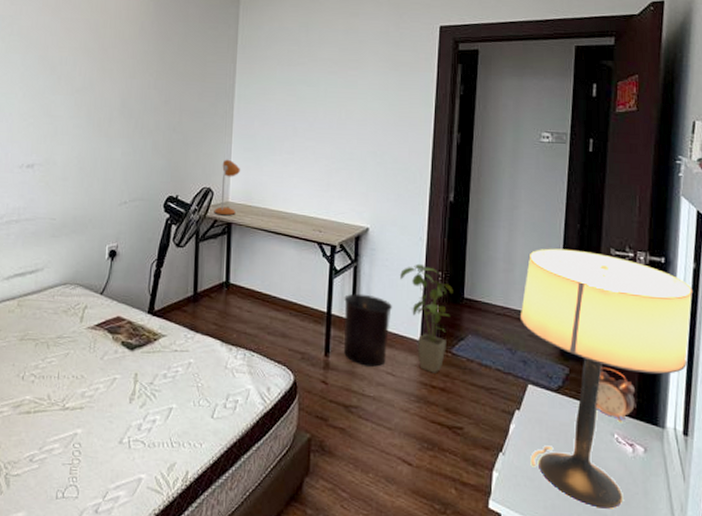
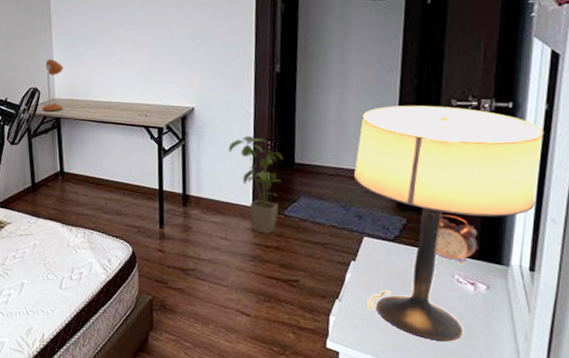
waste bin: present [343,293,392,367] -> none [174,169,222,234]

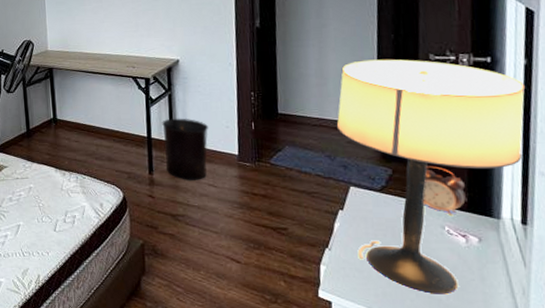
desk lamp: present [42,58,64,112] -> none [36,14,56,63]
waste bin: none [174,169,222,234] -> present [162,118,208,180]
house plant: present [227,135,284,234] -> none [212,86,267,182]

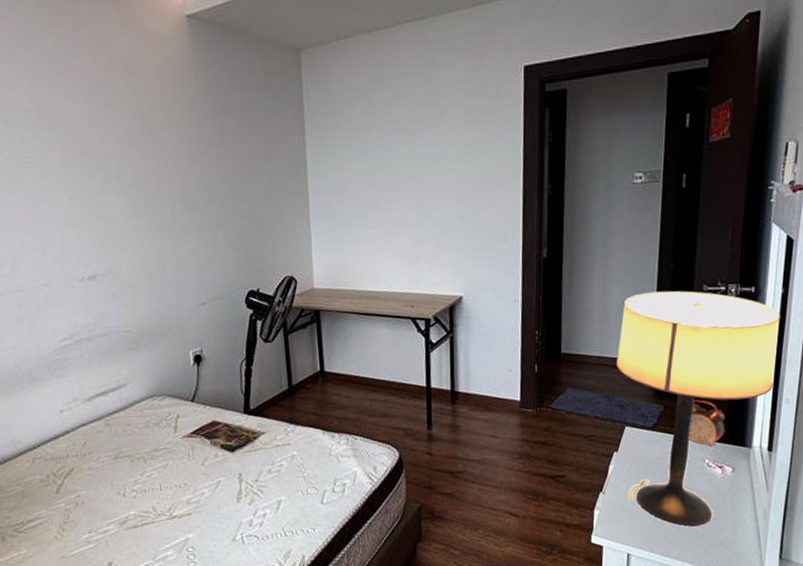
waste bin: present [162,118,208,180] -> none [442,363,491,433]

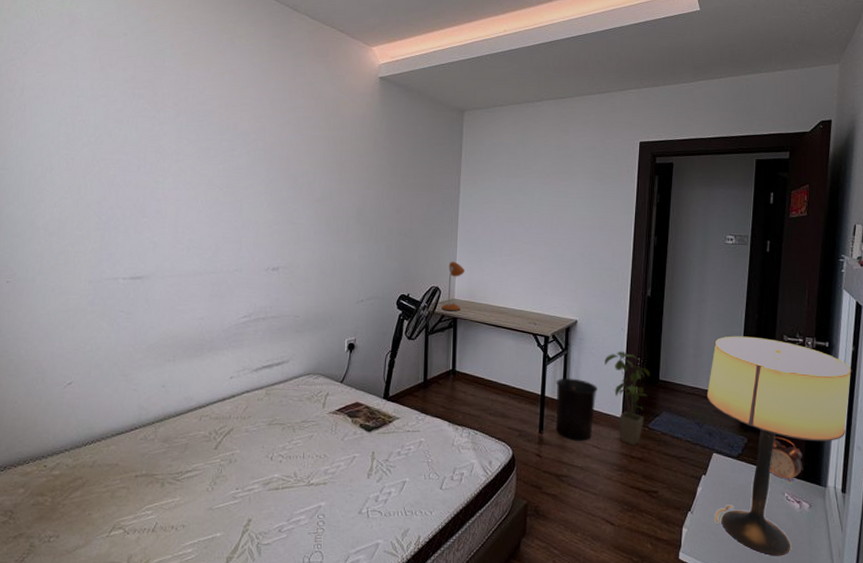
desk lamp: none [299,243,324,304] -> present [441,261,465,312]
waste bin: none [442,363,491,433] -> present [555,378,597,441]
house plant: none [496,325,551,430] -> present [603,351,650,445]

